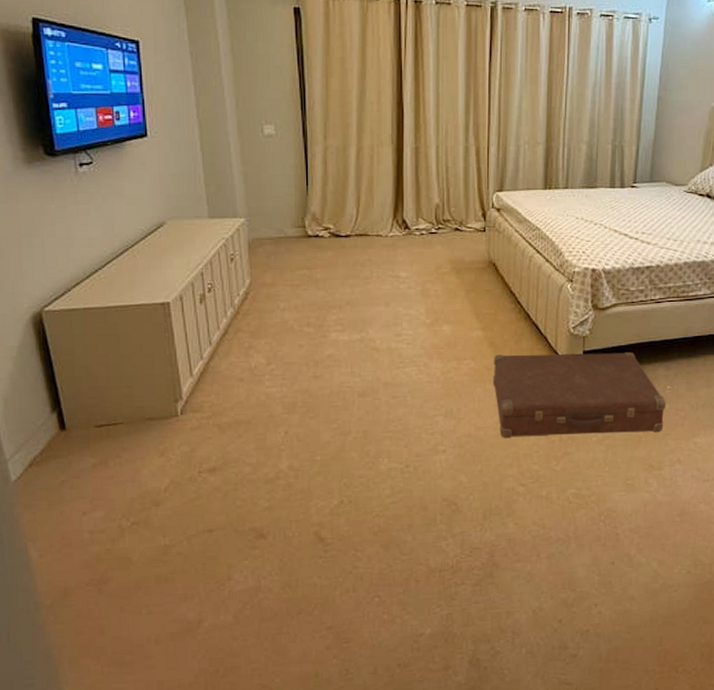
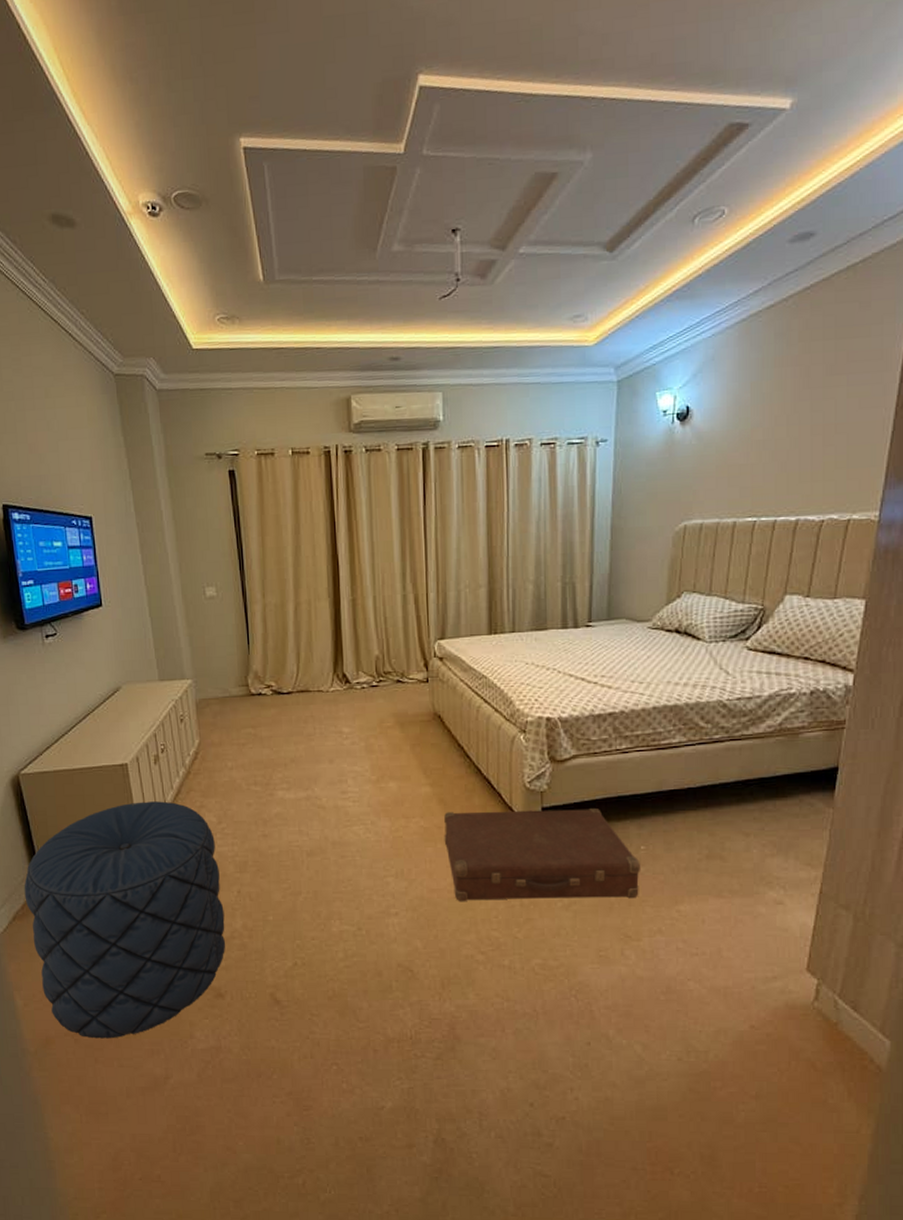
pouf: none [43,342,270,587] -> present [24,801,225,1039]

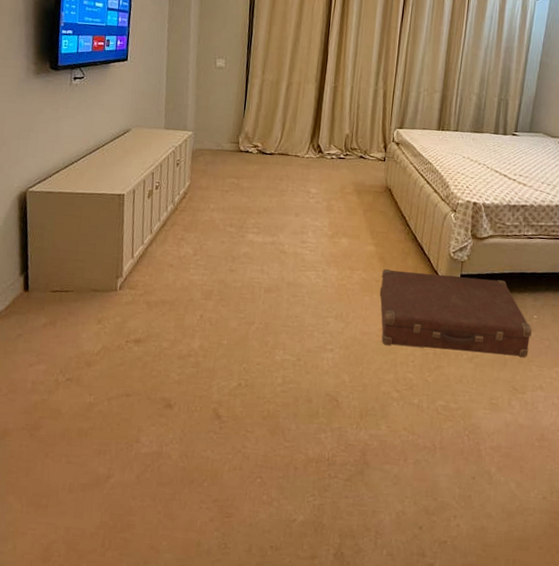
pouf: present [24,801,225,1039] -> none [10,228,189,436]

